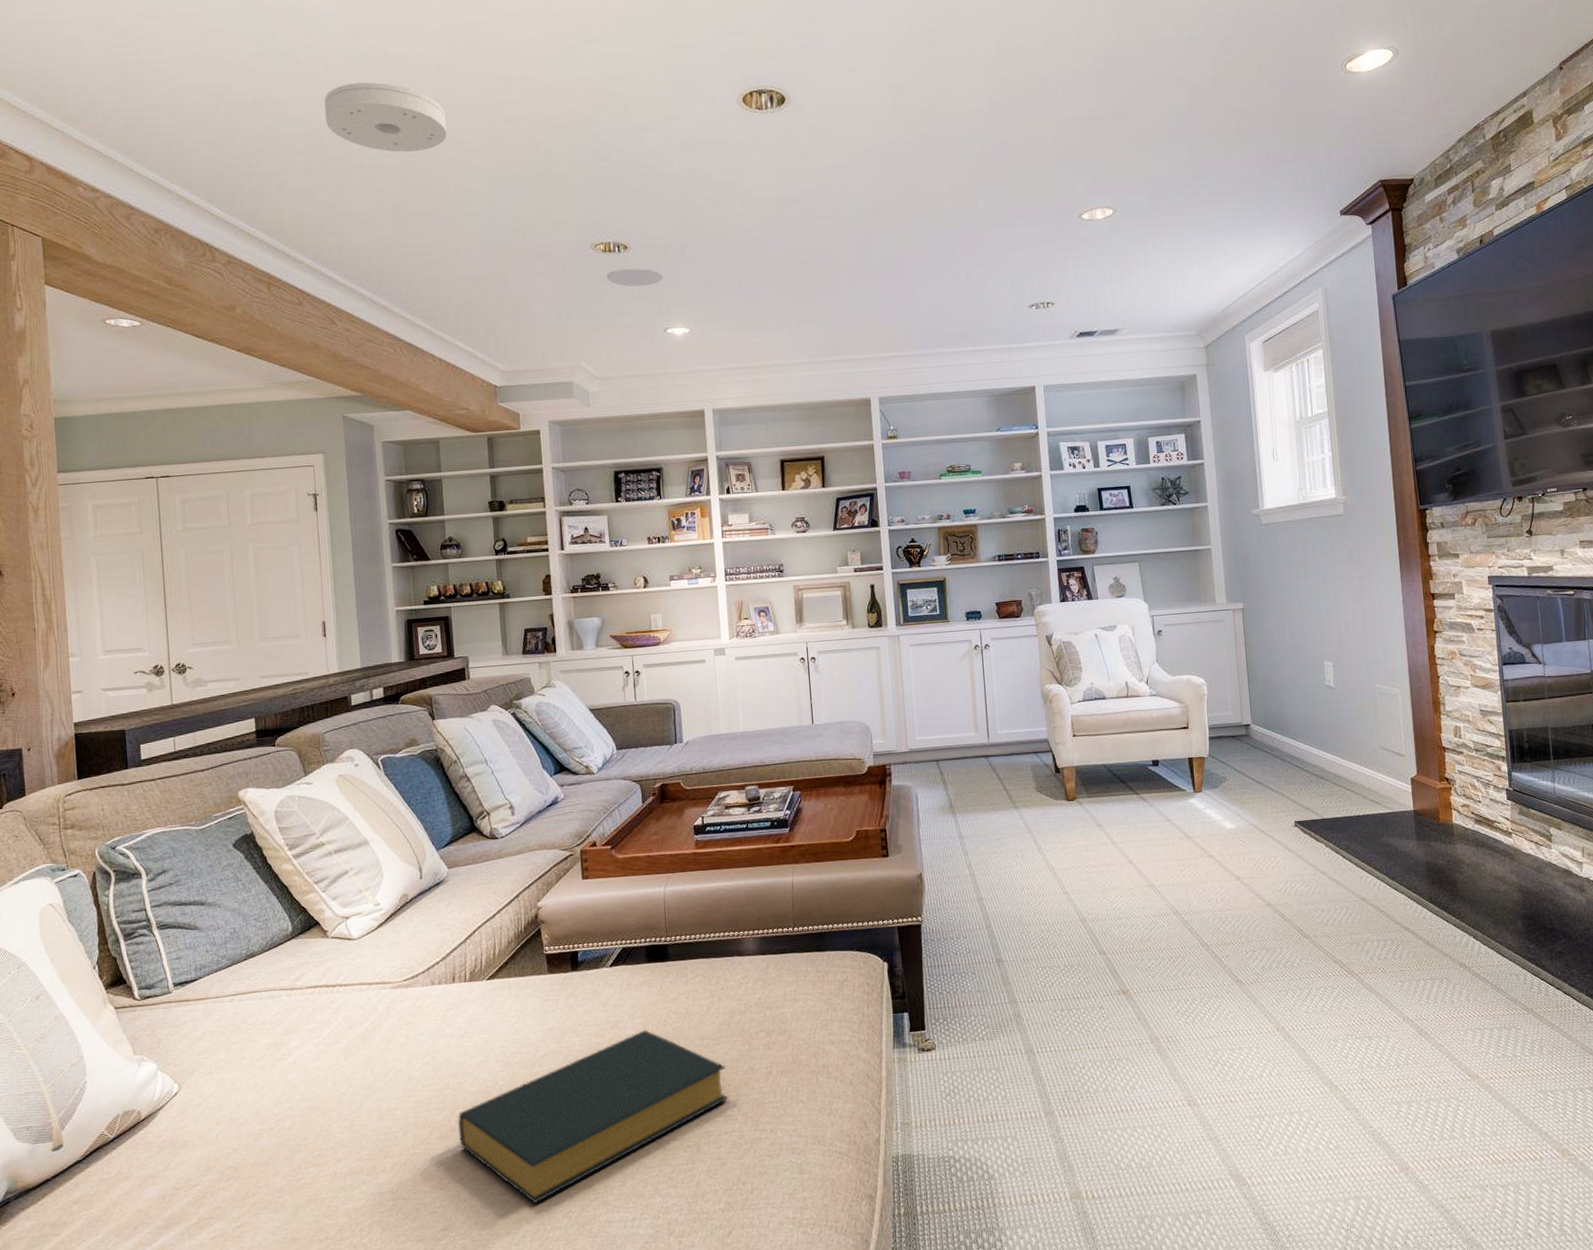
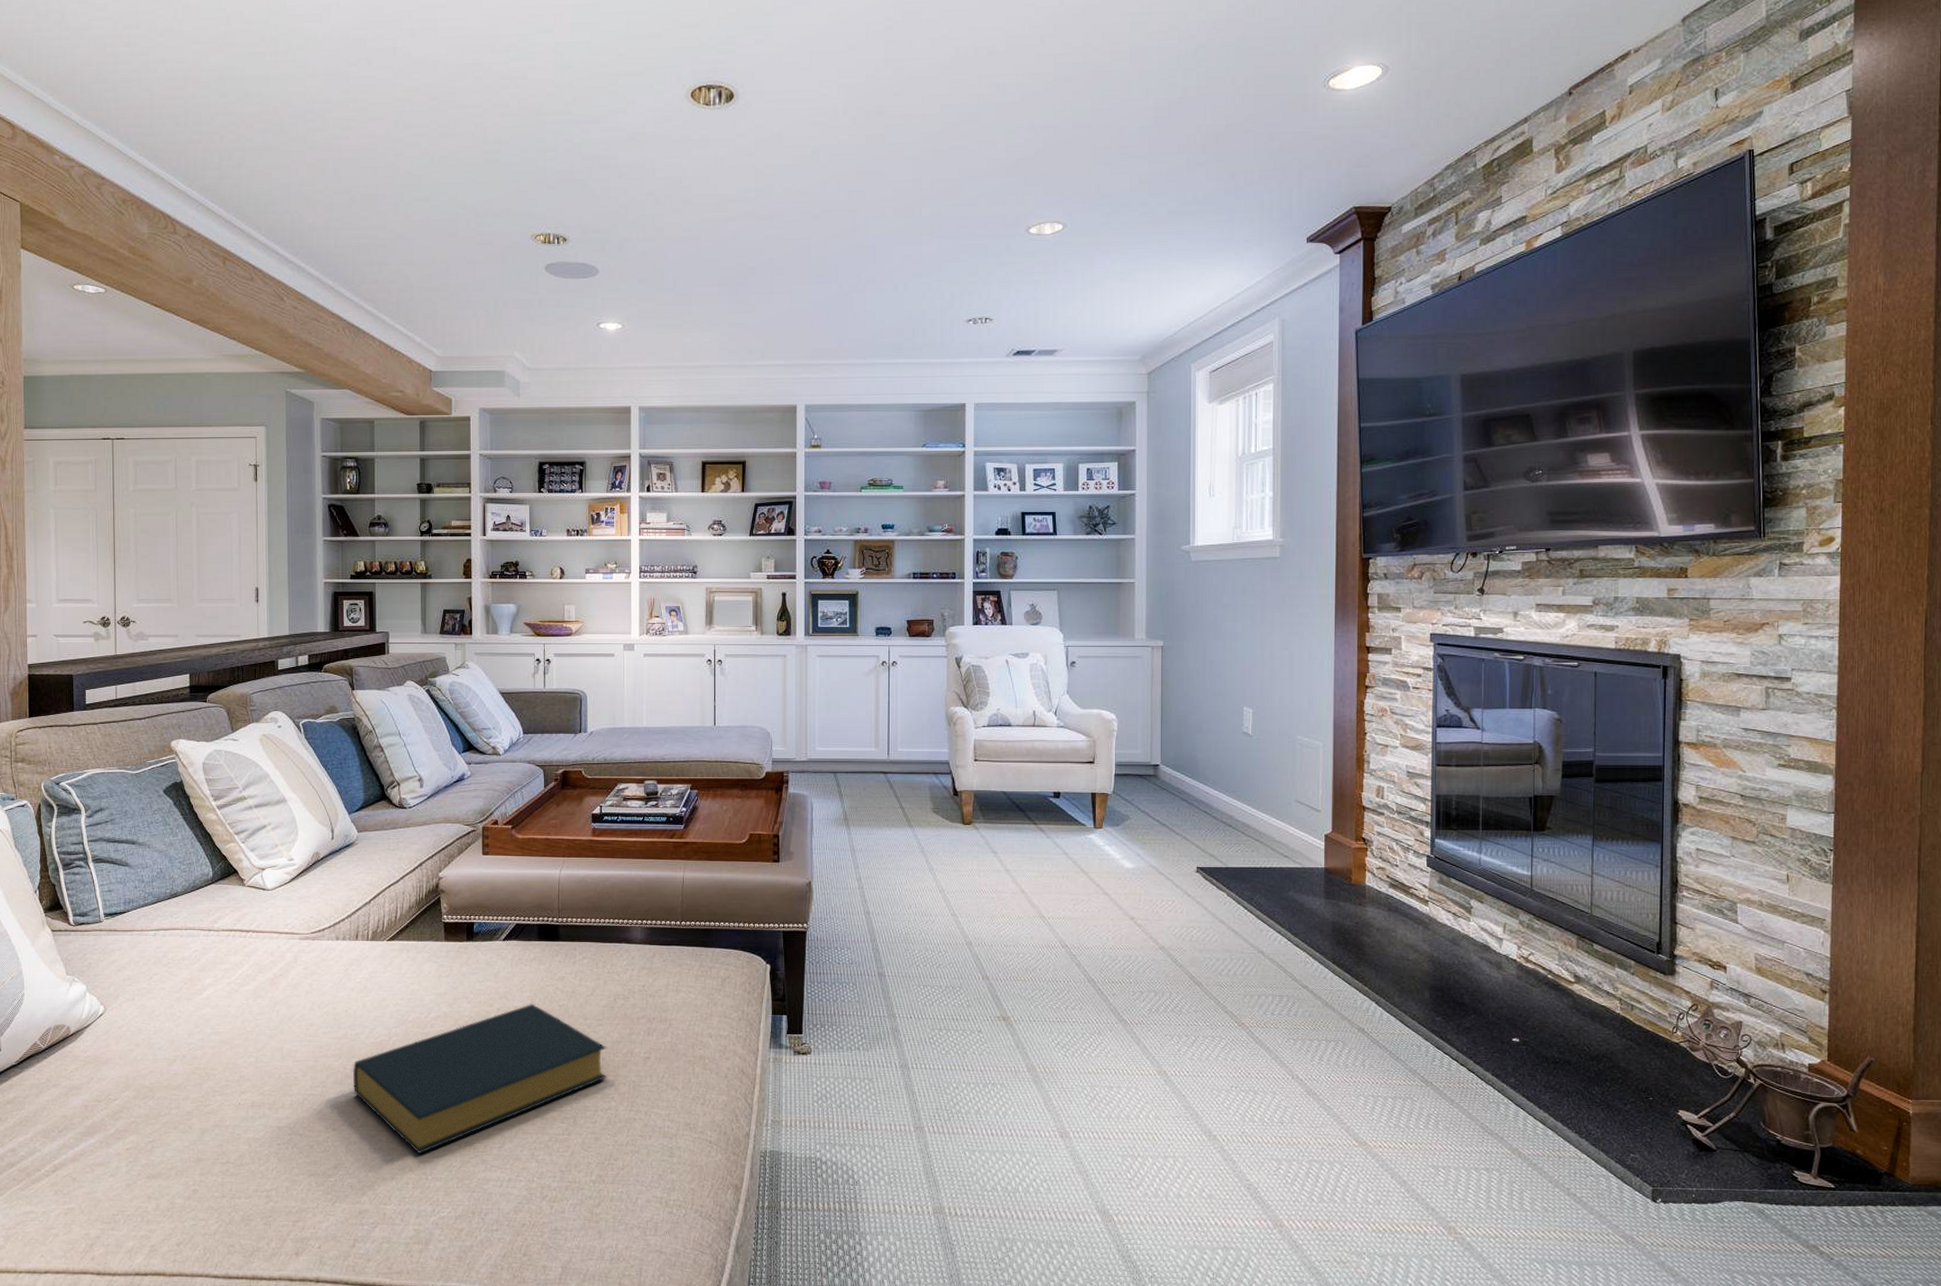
smoke detector: present [324,82,447,153] -> none [286,63,400,135]

